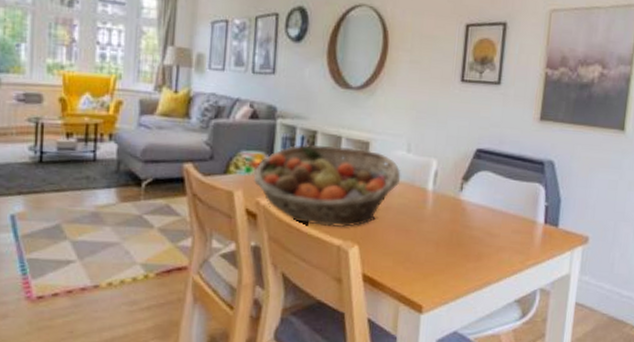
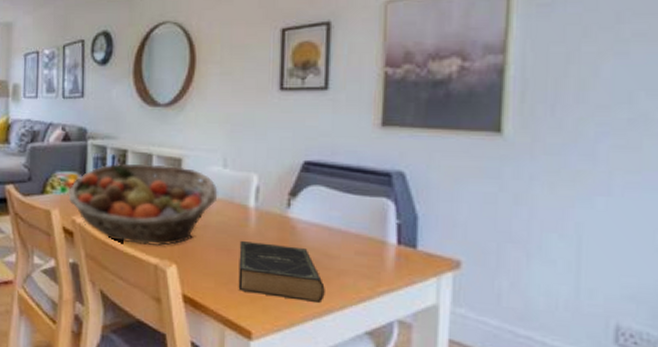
book: none [413,222,486,277] -> present [238,241,325,304]

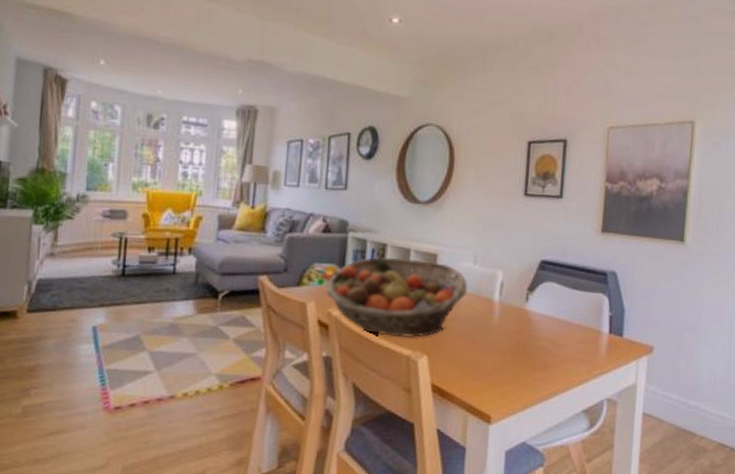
book: present [238,241,325,304] -> none [481,332,553,387]

